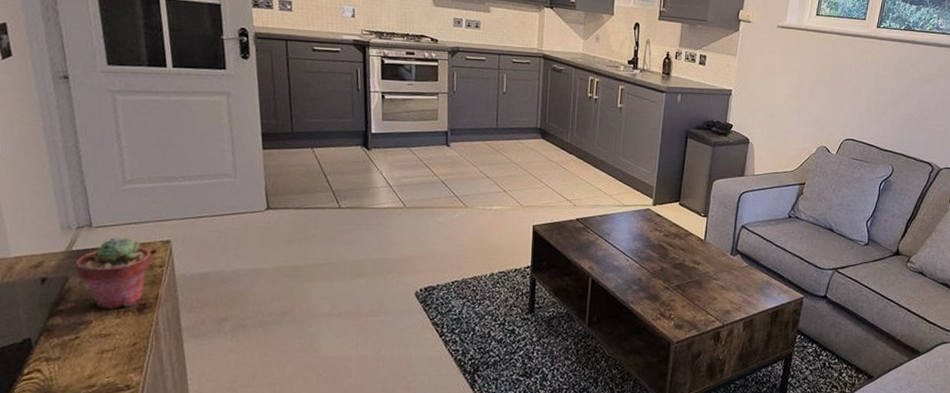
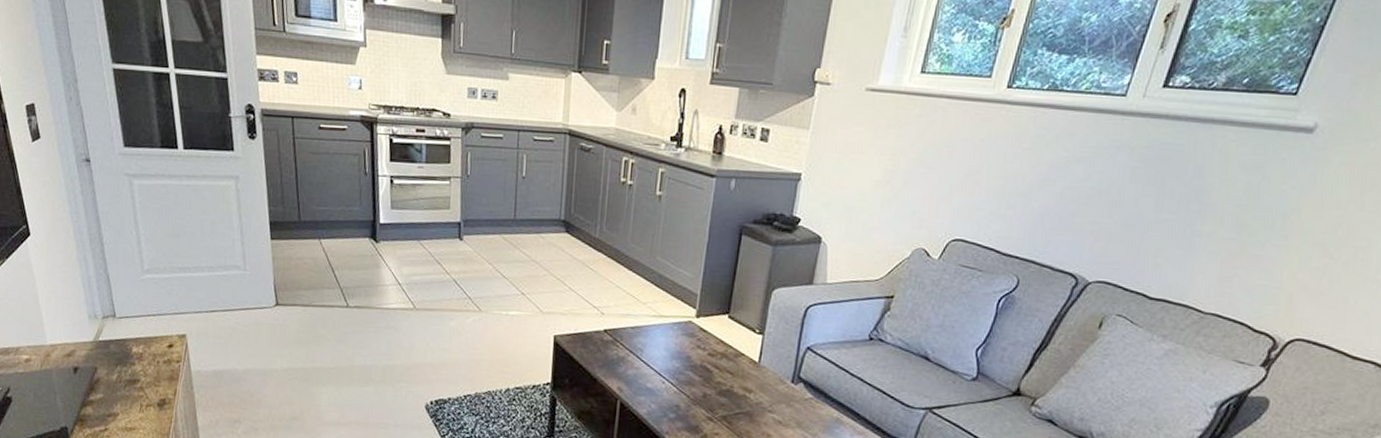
potted succulent: present [76,237,152,309] -> none [103,329,170,403]

